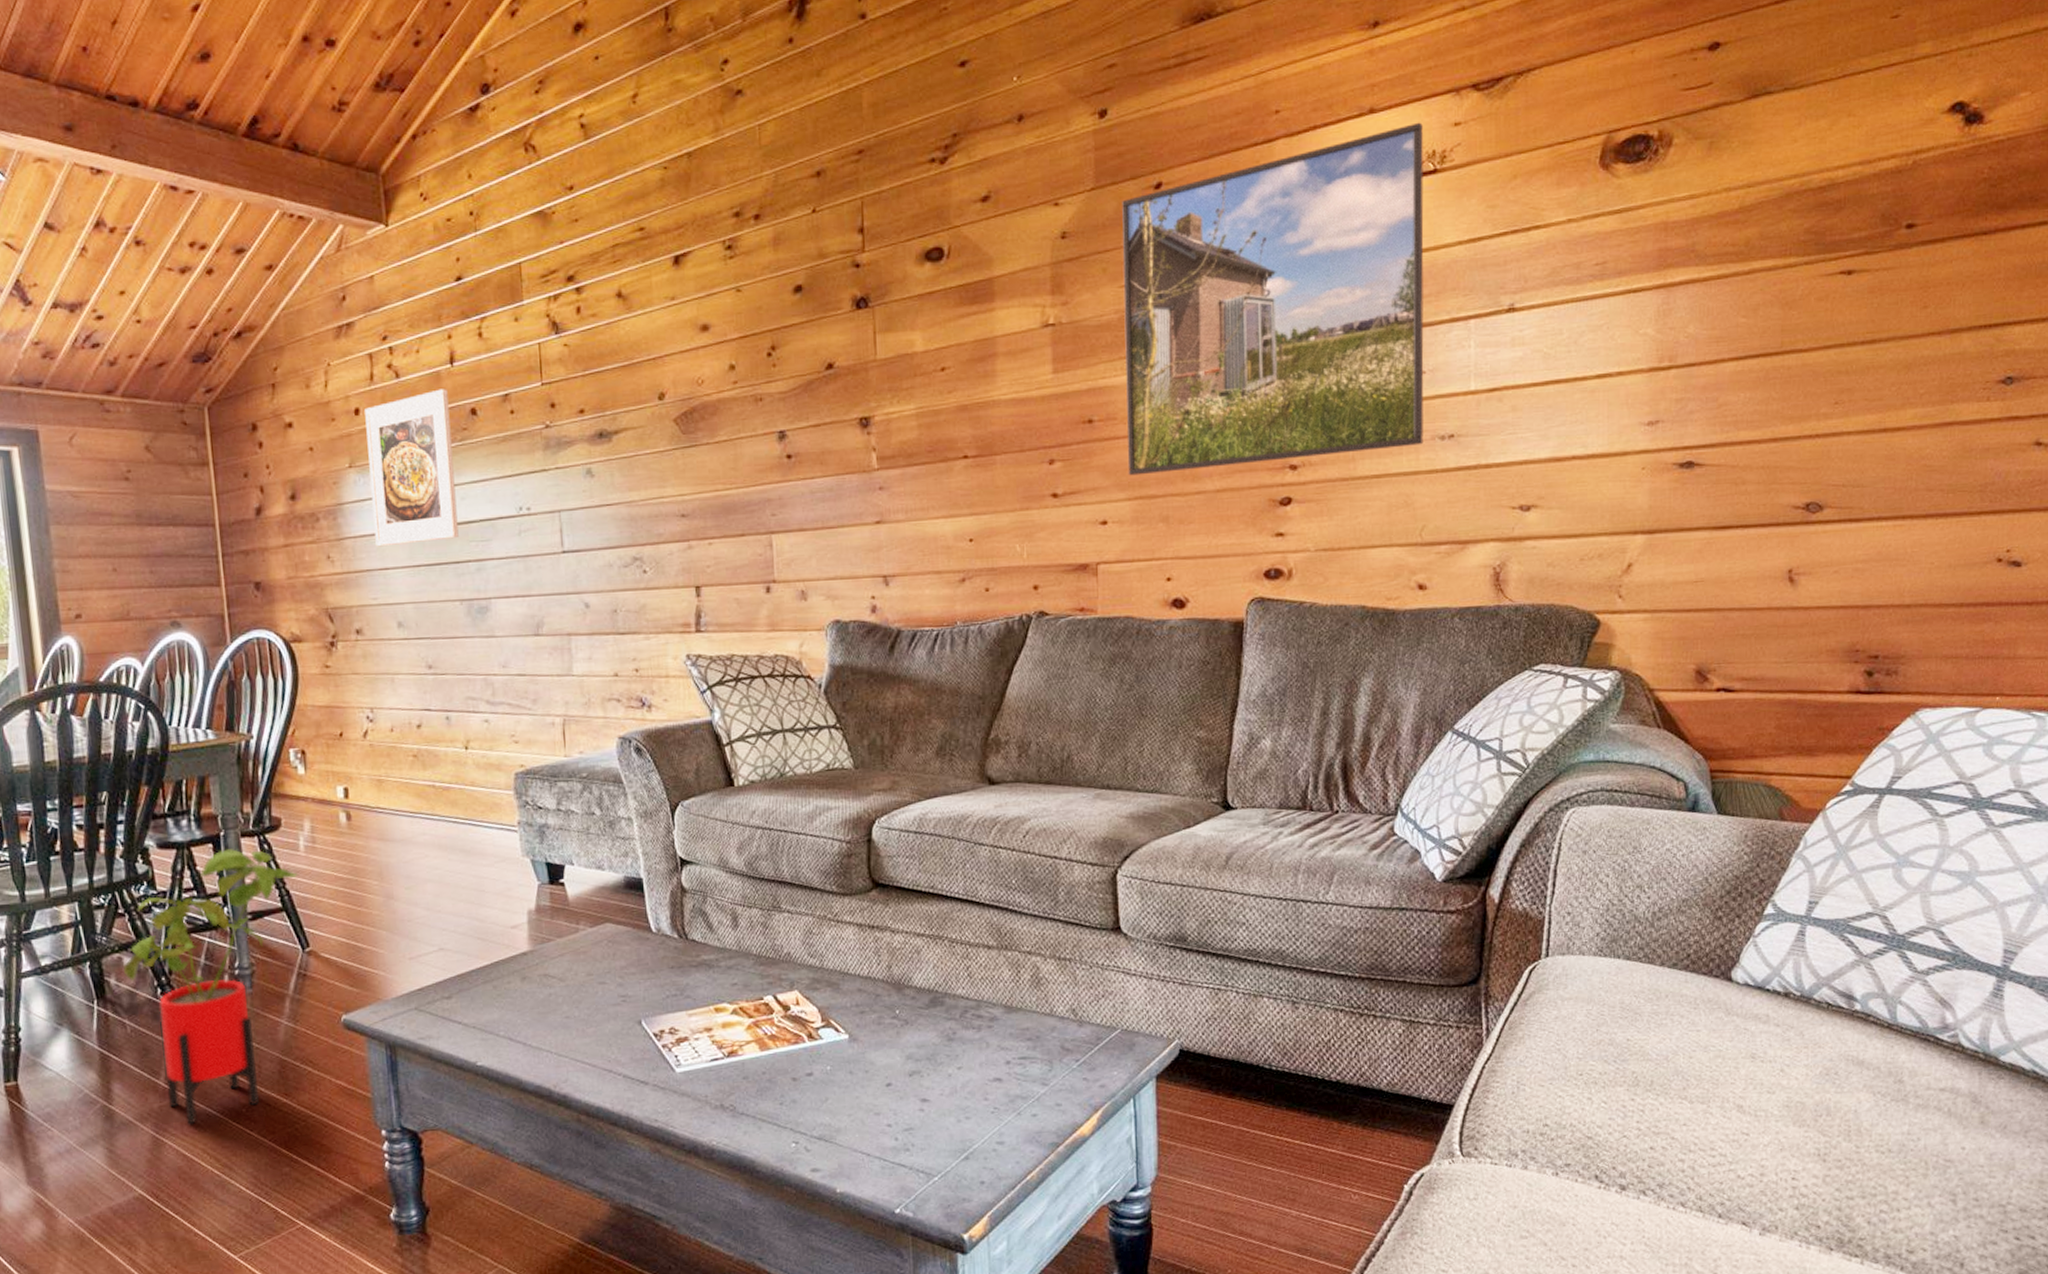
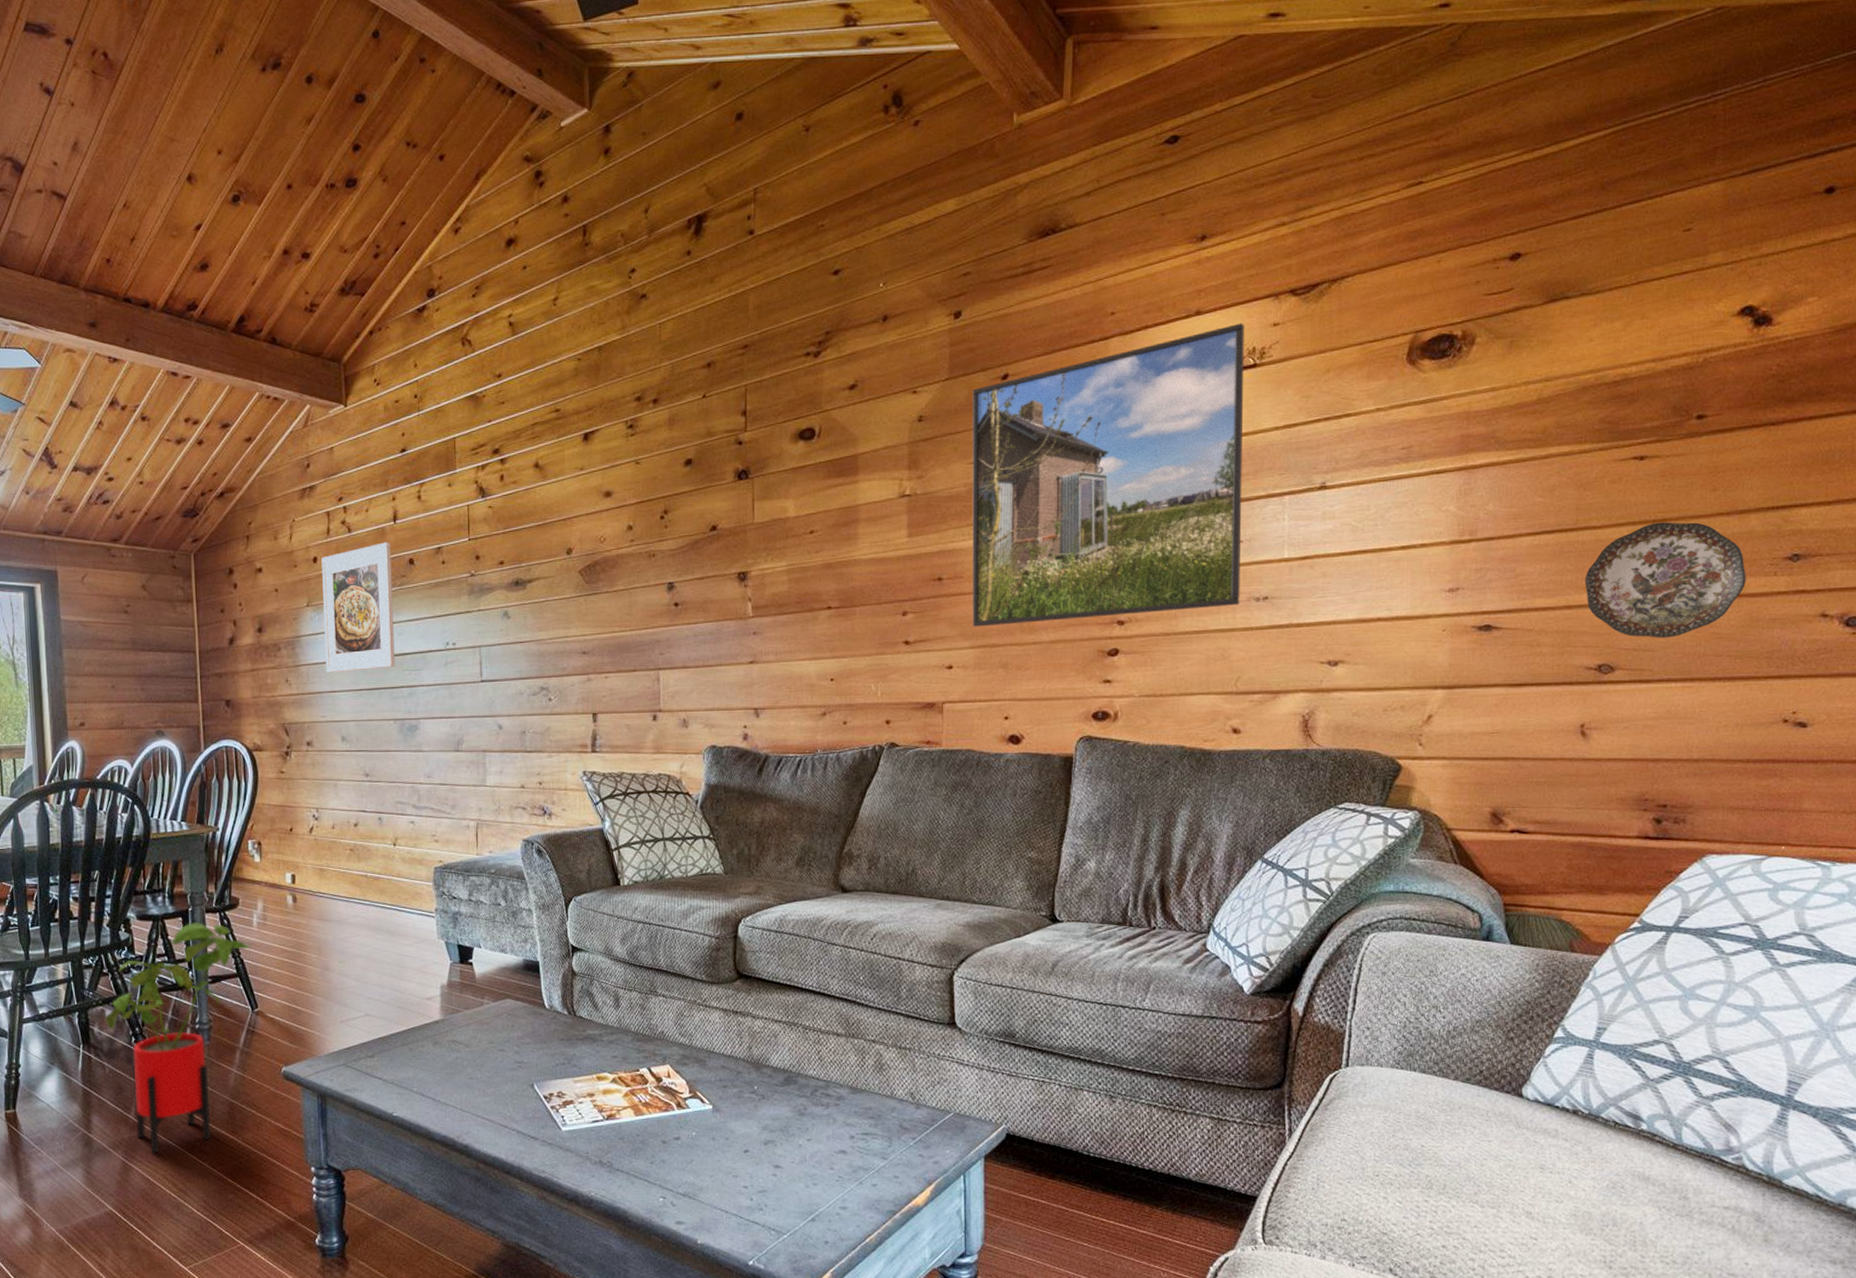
decorative plate: none [1791,343,1958,472] -> present [1584,522,1746,638]

